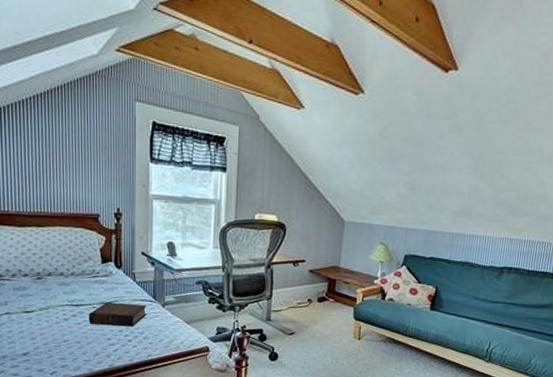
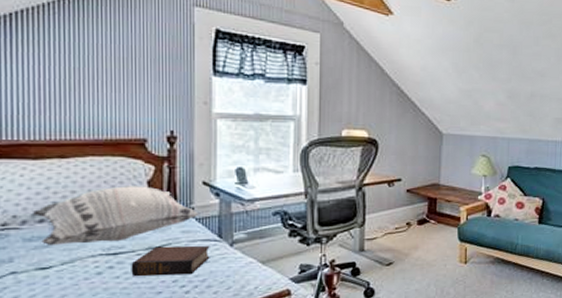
decorative pillow: none [19,252,140,296] -> present [31,186,200,245]

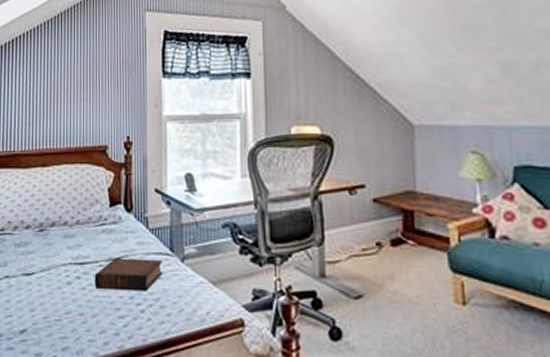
decorative pillow: present [31,186,200,245] -> none [21,193,153,252]

